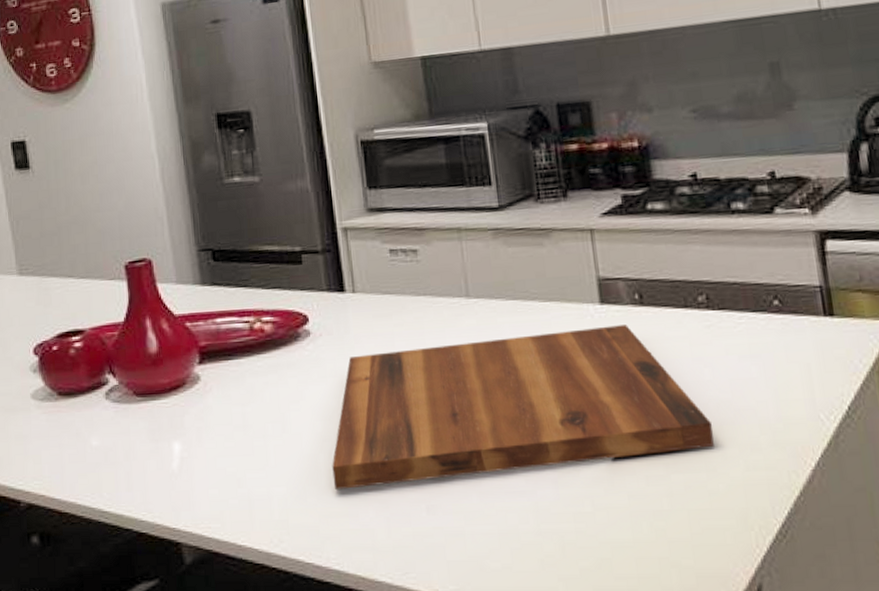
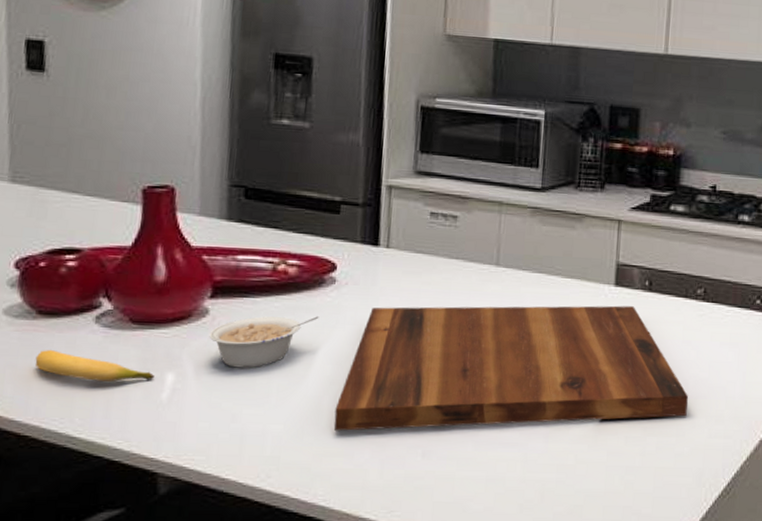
banana: none [63,429,164,455] -> present [35,350,155,382]
legume: none [204,372,301,432] -> present [209,316,319,368]

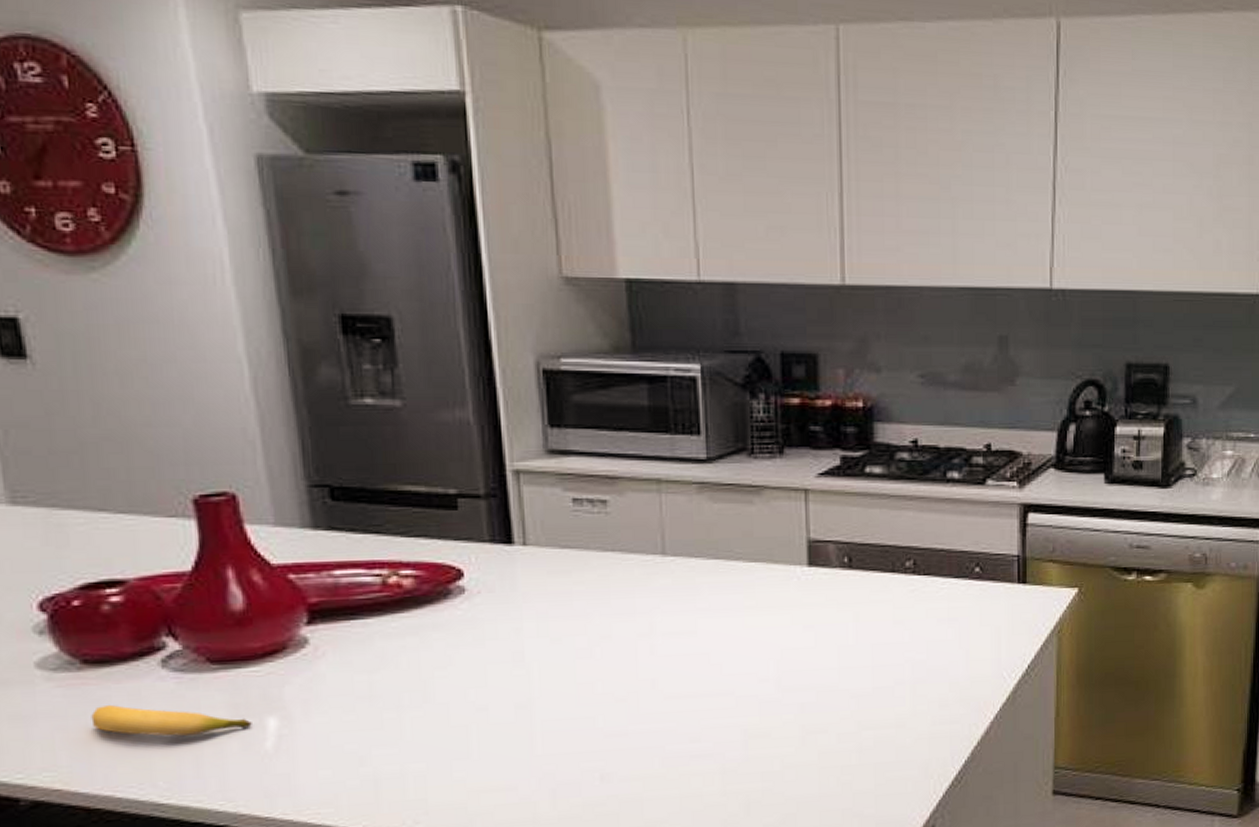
legume: present [209,316,319,368] -> none [313,634,451,704]
cutting board: present [333,305,688,431] -> none [487,588,906,763]

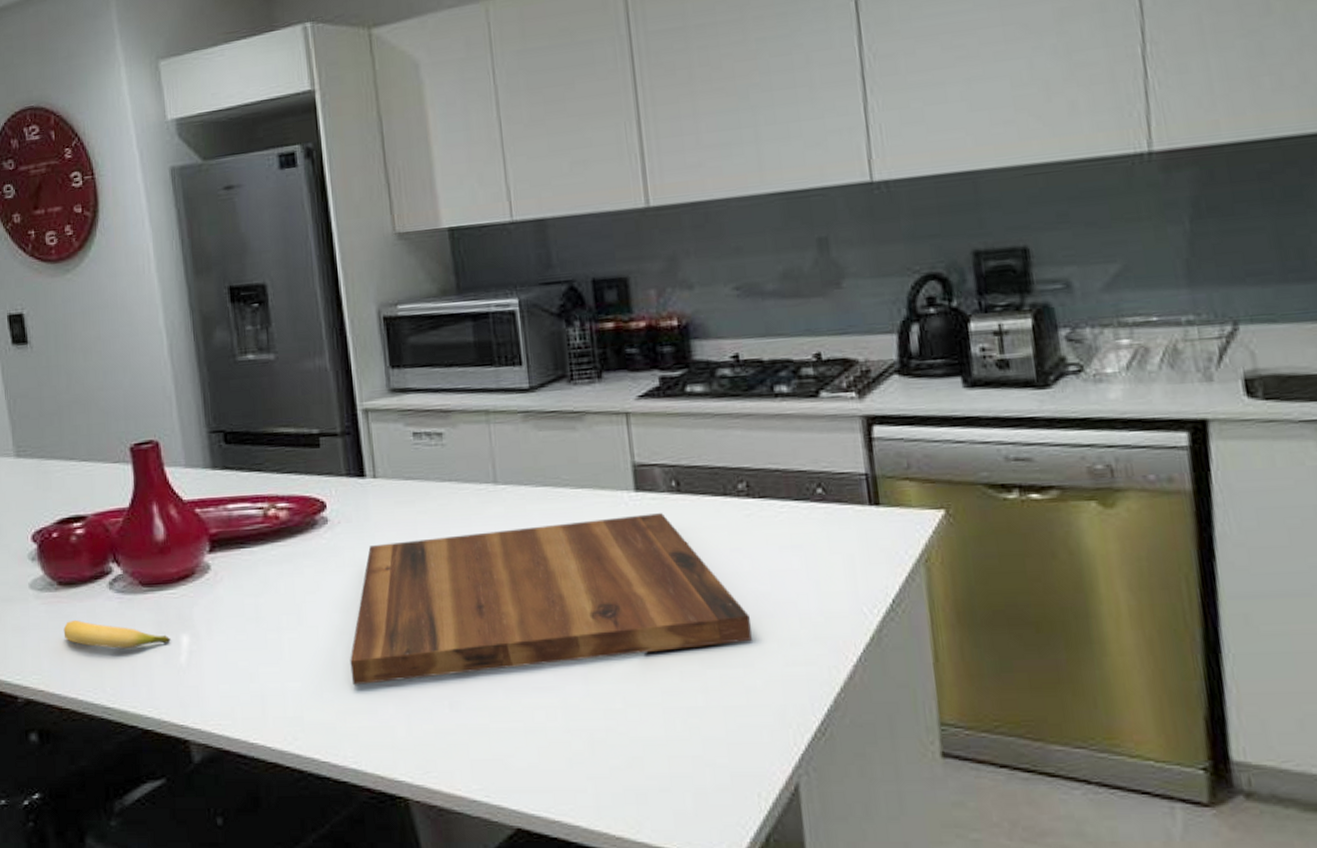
cutting board: none [487,588,906,763] -> present [350,513,752,685]

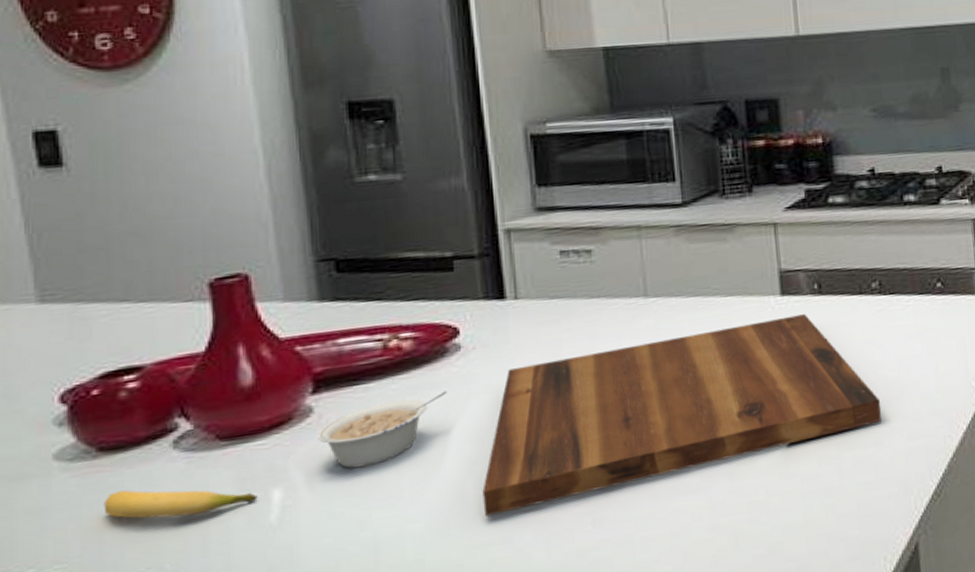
legume: none [214,561,318,624] -> present [317,391,447,469]

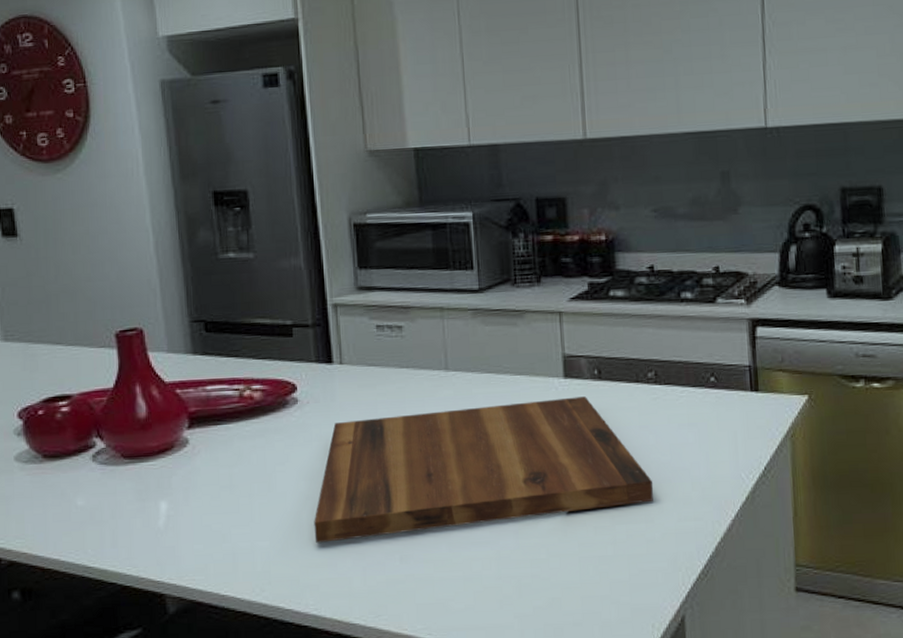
banana: present [103,490,258,519] -> none [47,489,150,514]
legume: present [317,391,447,469] -> none [192,436,288,492]

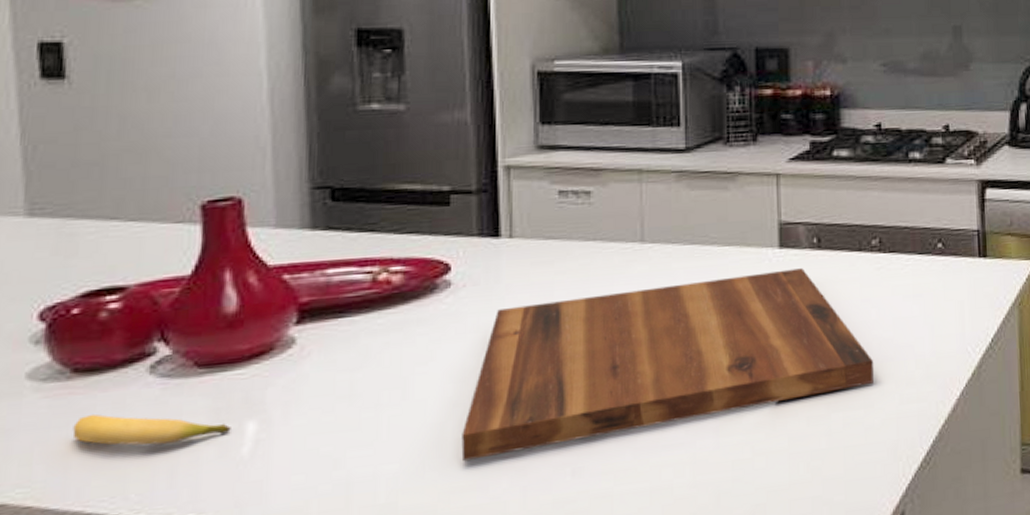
banana: none [47,489,150,514] -> present [72,414,231,446]

